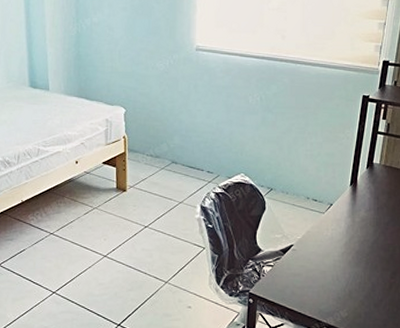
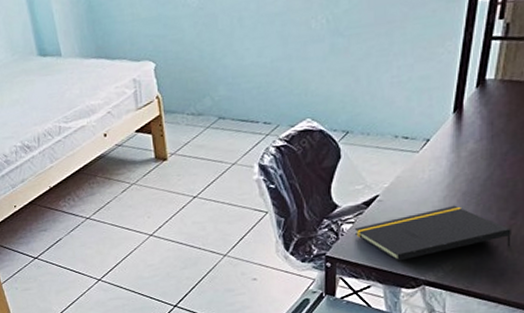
notepad: none [273,261,392,304] -> present [354,205,511,261]

